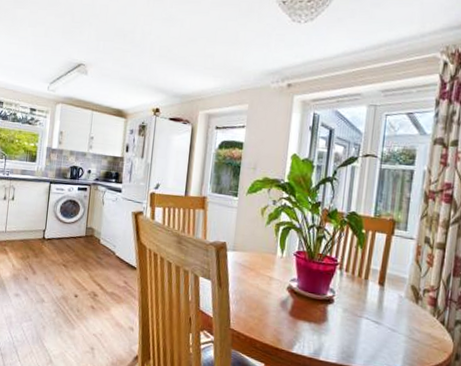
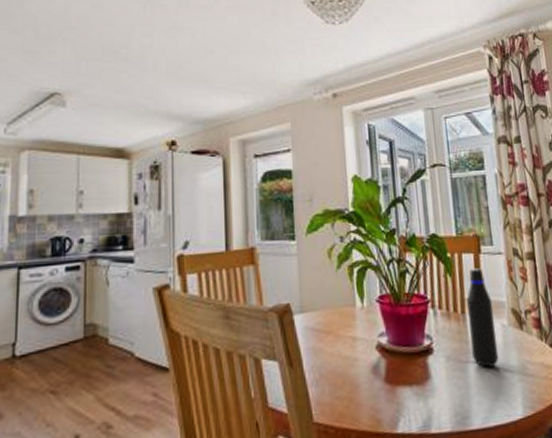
water bottle: none [367,246,395,327] -> present [467,268,499,369]

